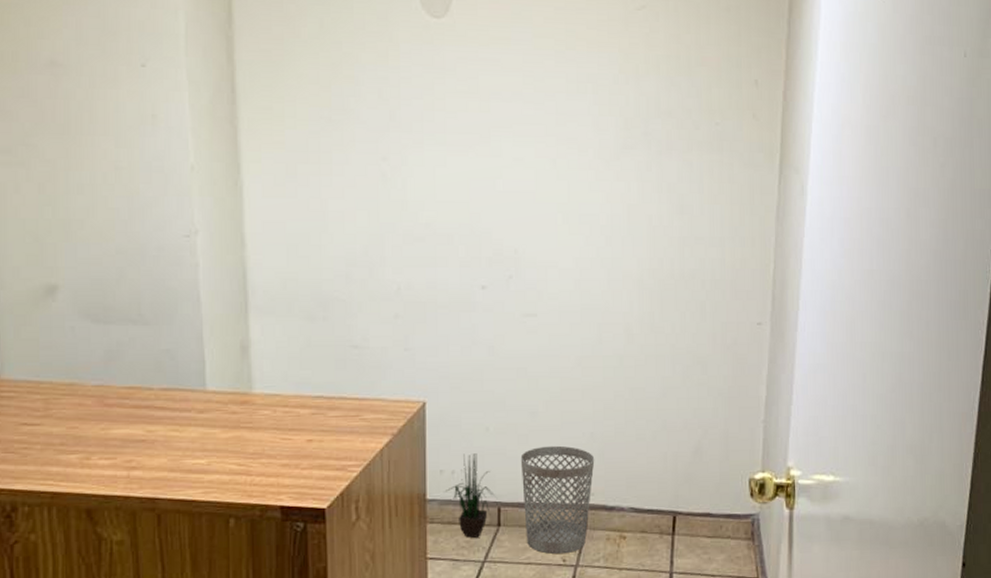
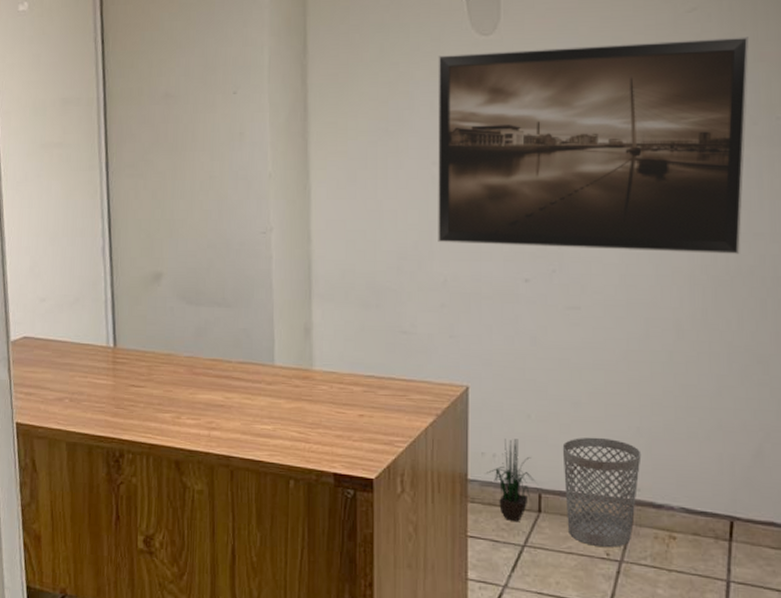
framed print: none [385,36,692,258] -> present [437,37,749,254]

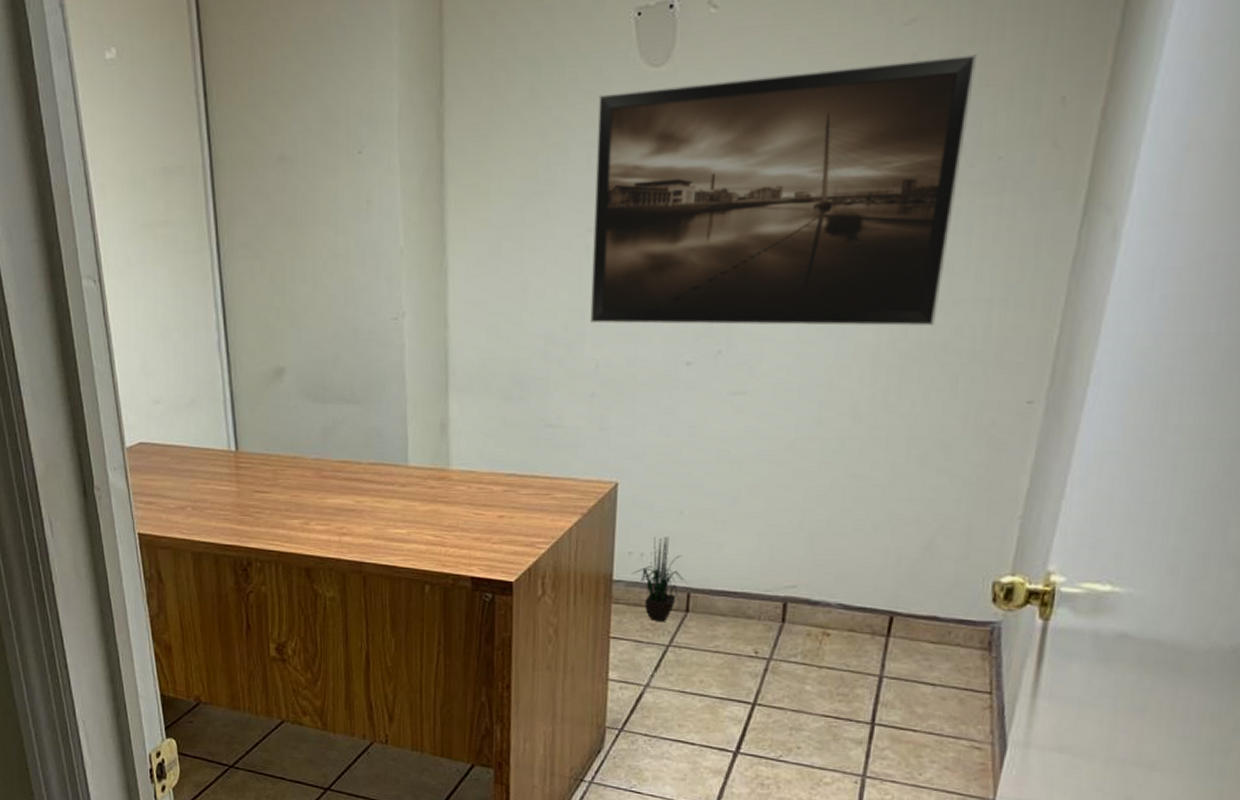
wastebasket: present [562,437,642,548] -> none [715,533,801,646]

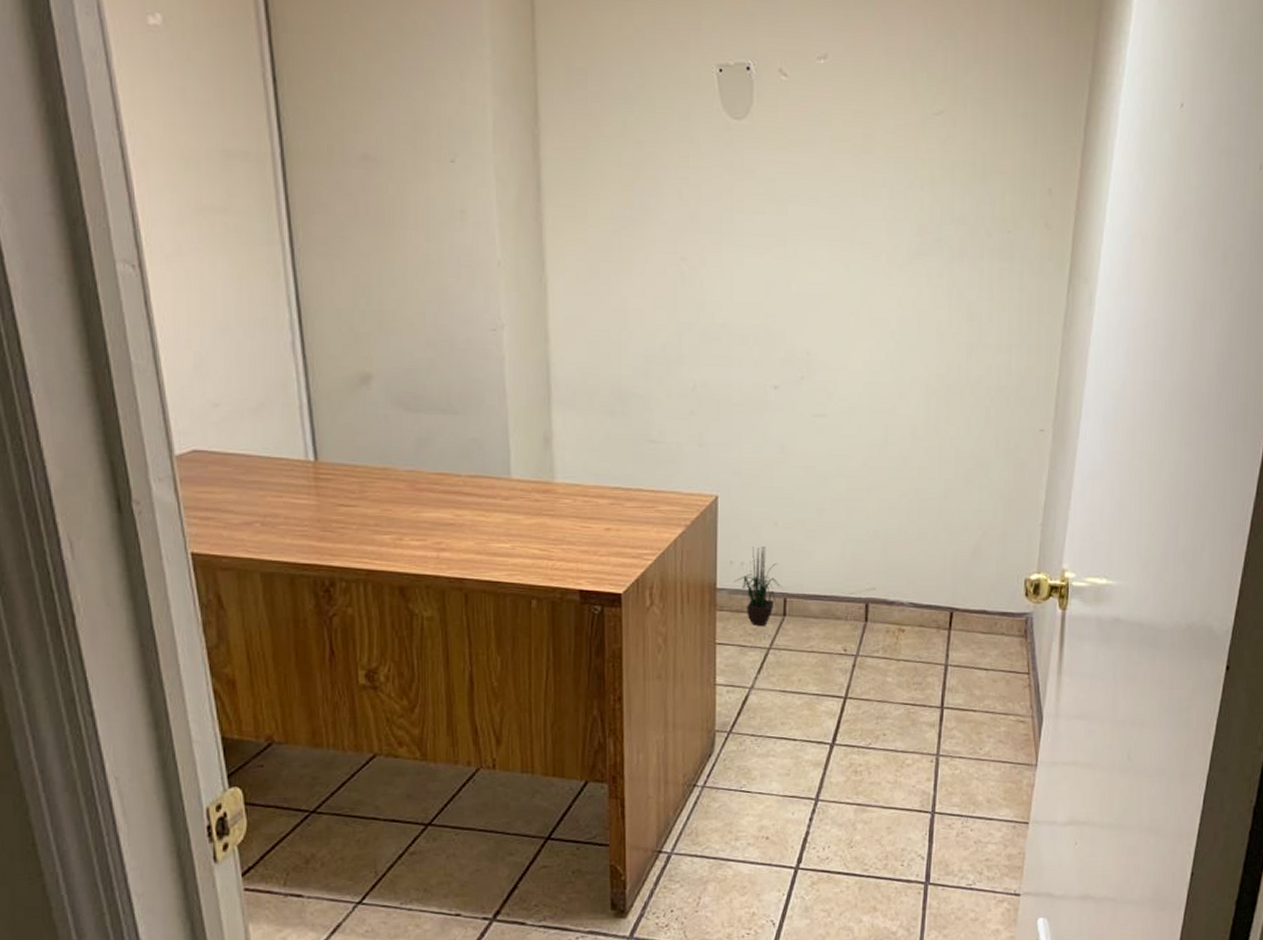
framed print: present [590,54,977,326] -> none [686,137,988,364]

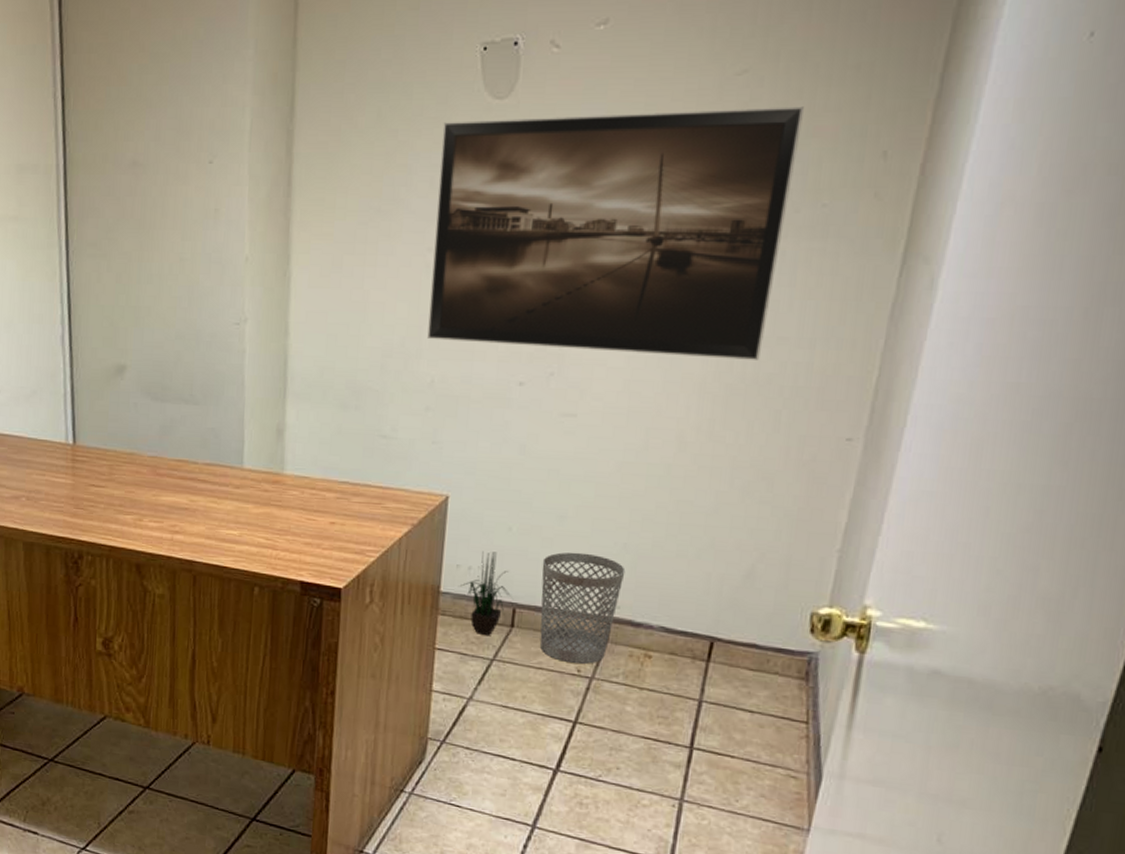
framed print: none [686,137,988,364] -> present [427,106,804,360]
wastebasket: none [806,541,878,644] -> present [540,552,626,664]

